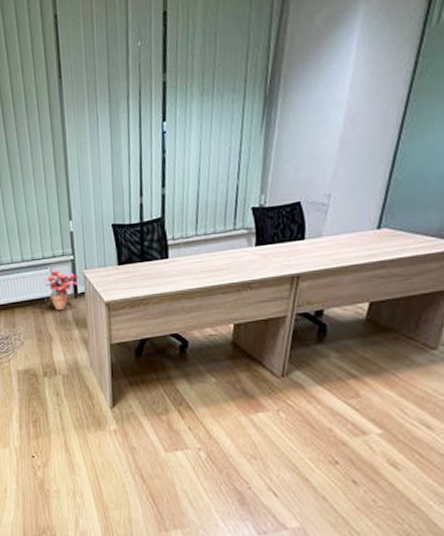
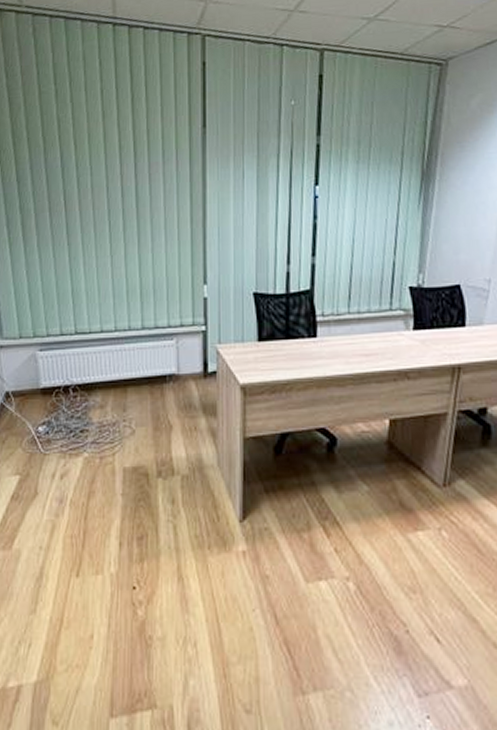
potted plant: present [43,270,79,310] -> none [167,342,210,391]

